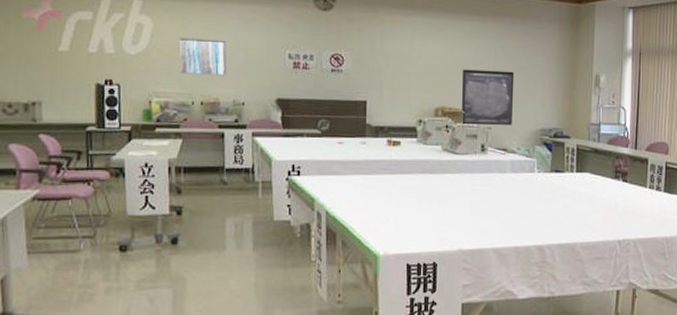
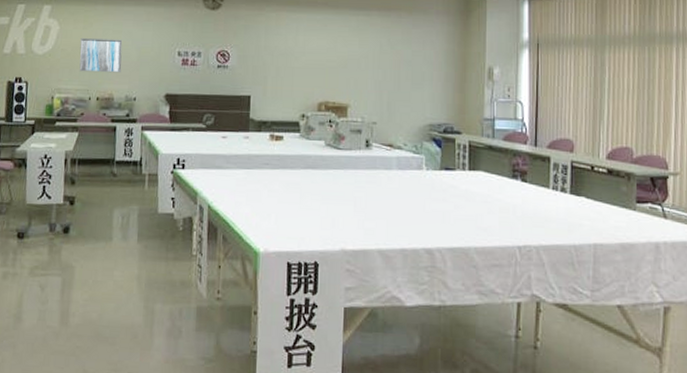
wall art: present [462,69,514,126] -> none [345,63,401,120]

